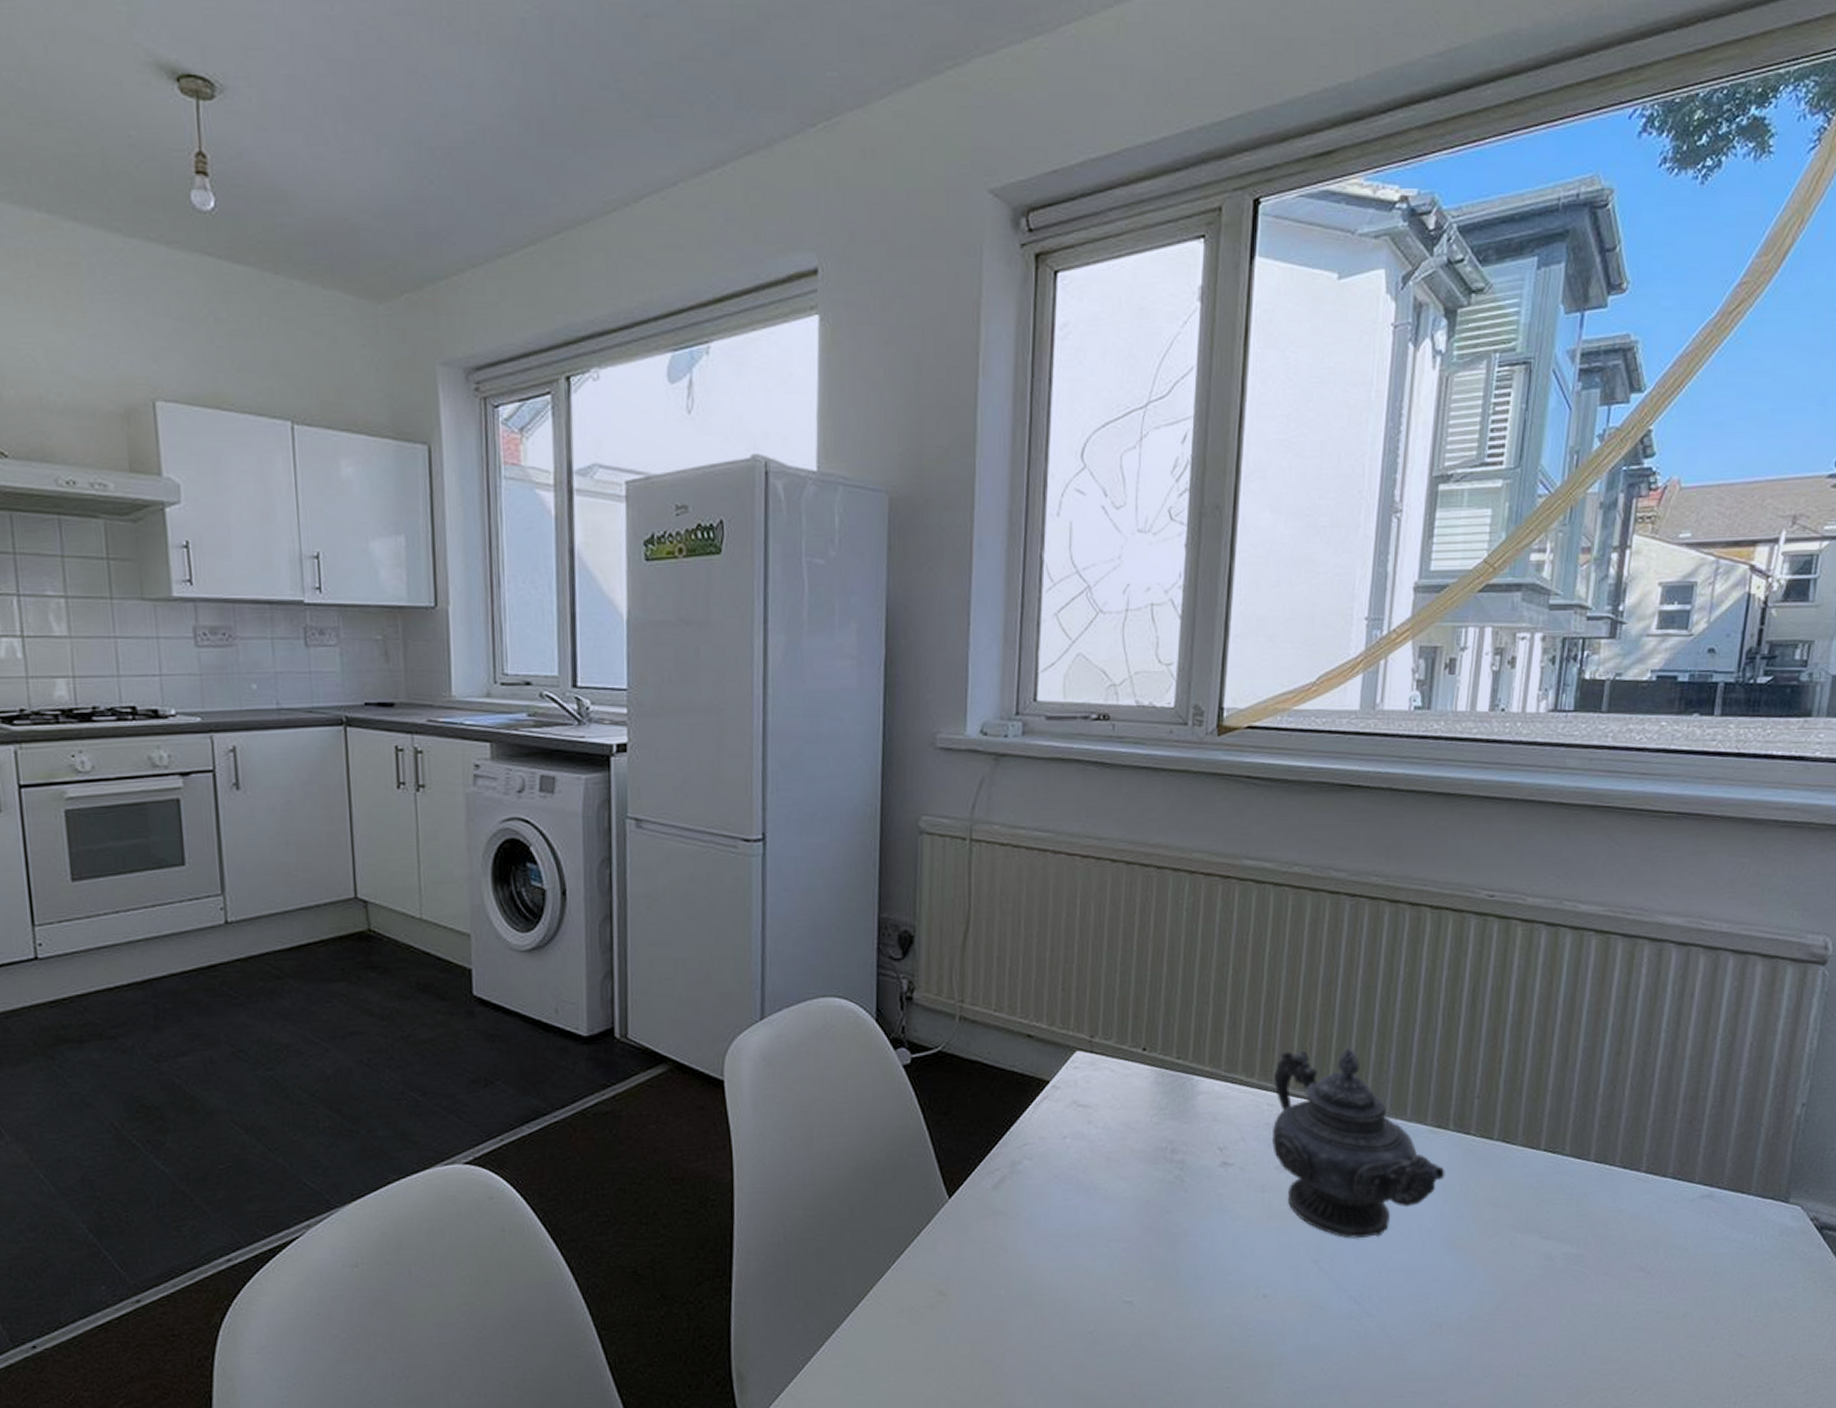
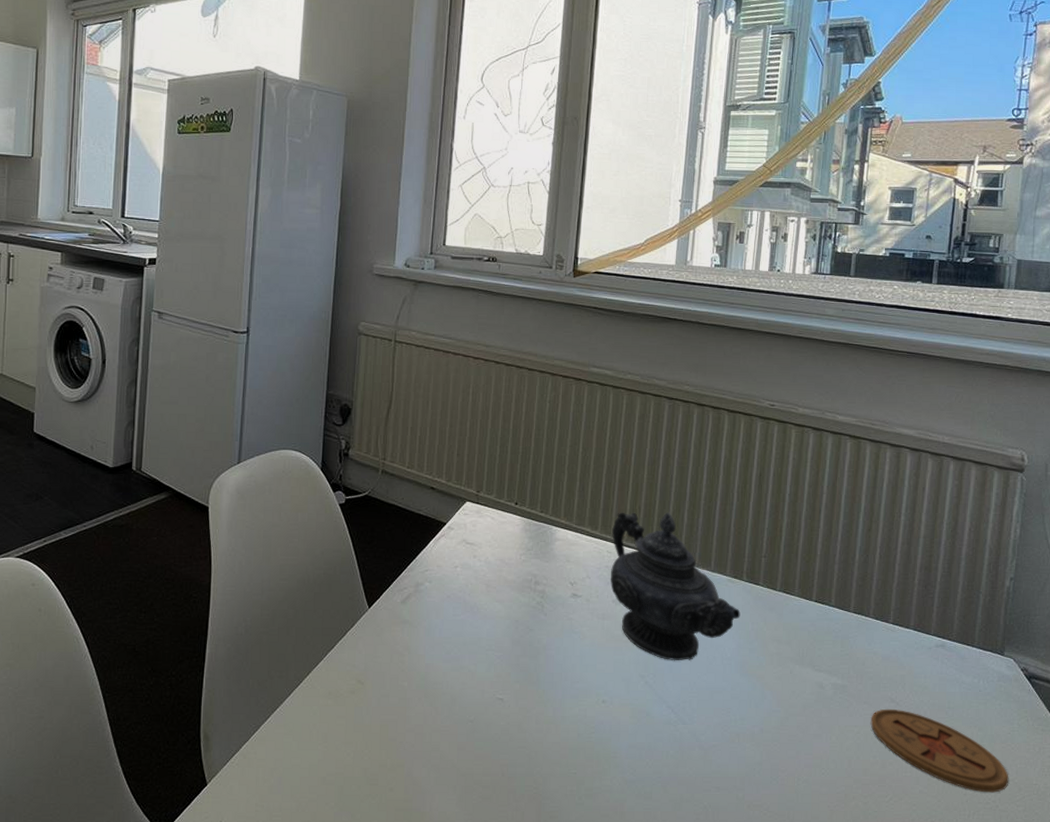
coaster: none [1612,1279,1789,1374] -> present [870,708,1009,793]

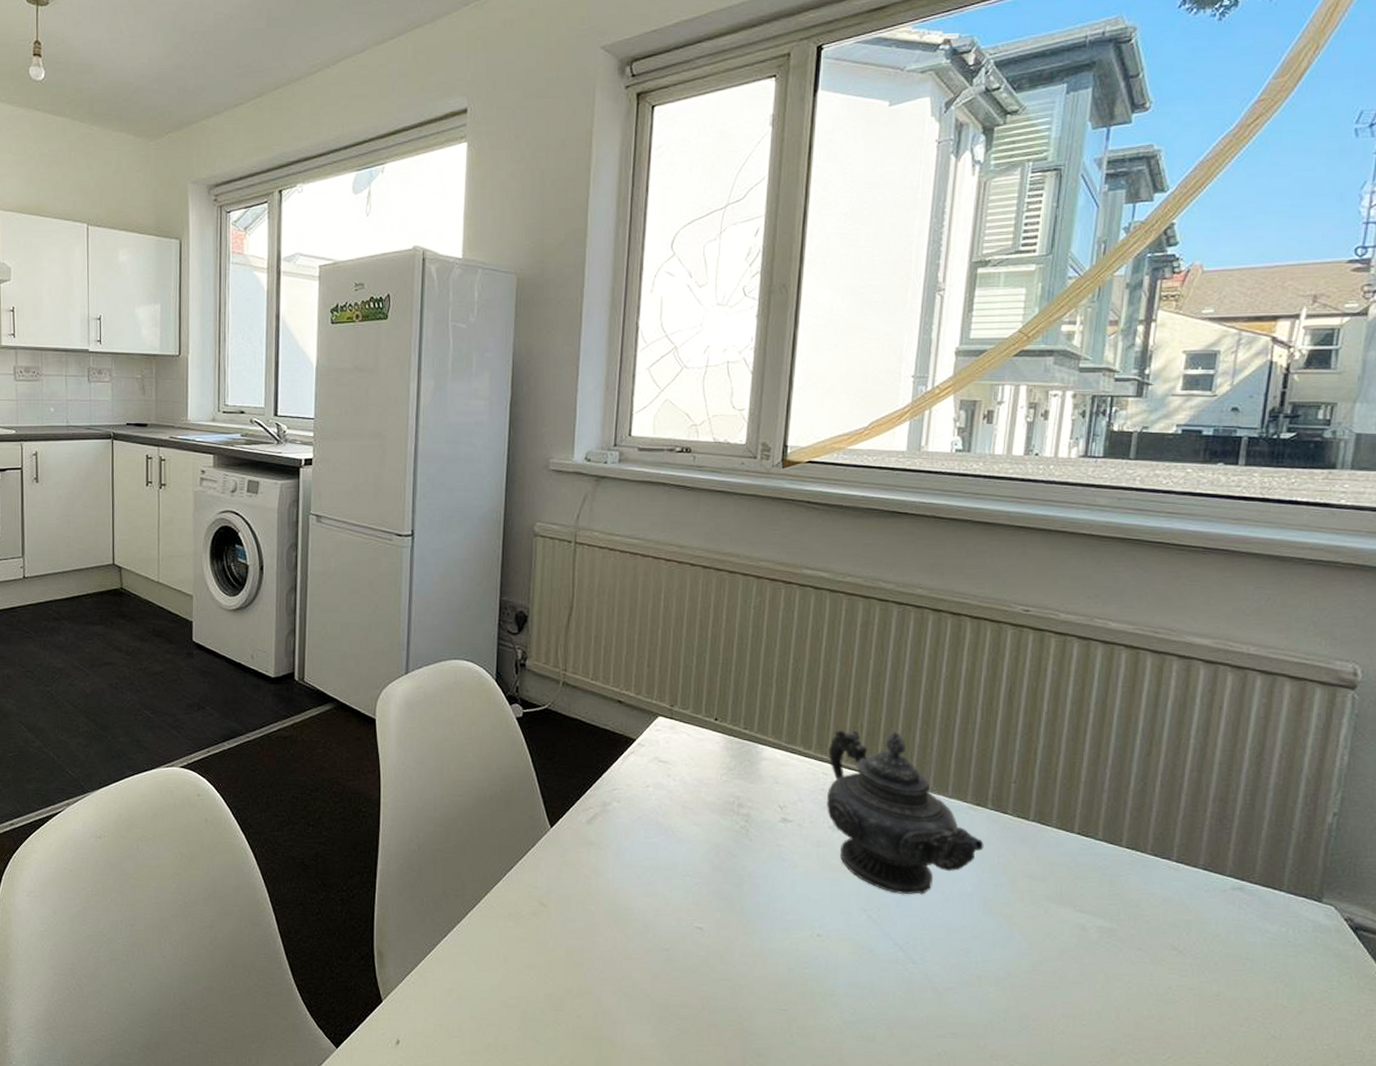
coaster: present [870,708,1009,793] -> none [1145,957,1324,1058]

